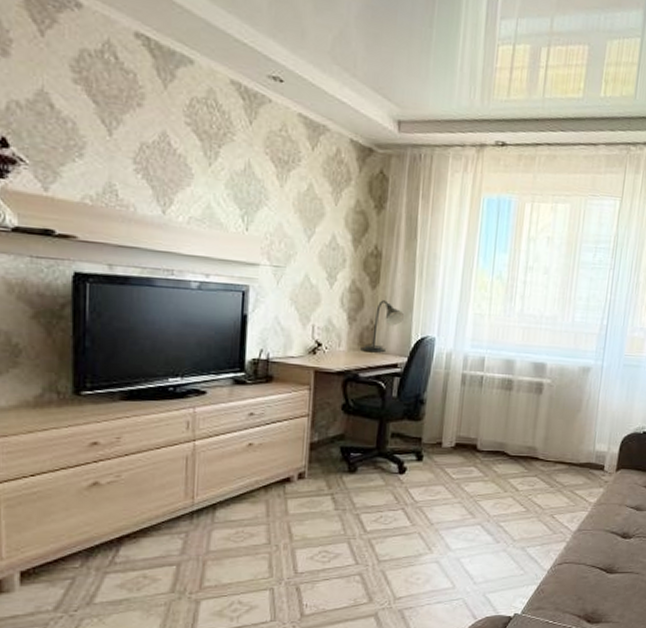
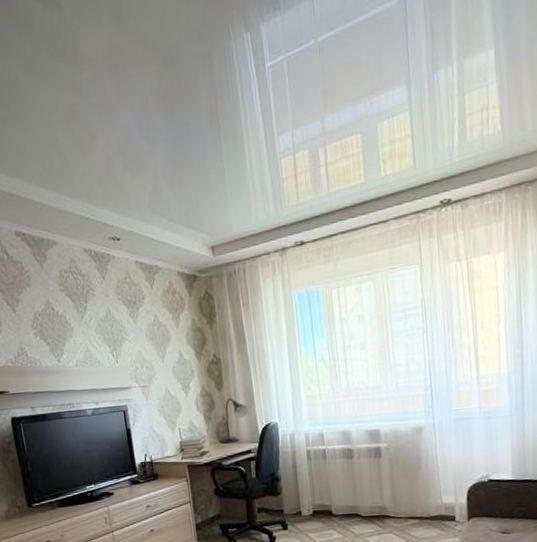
books: none [306,336,347,369] -> present [179,434,211,463]

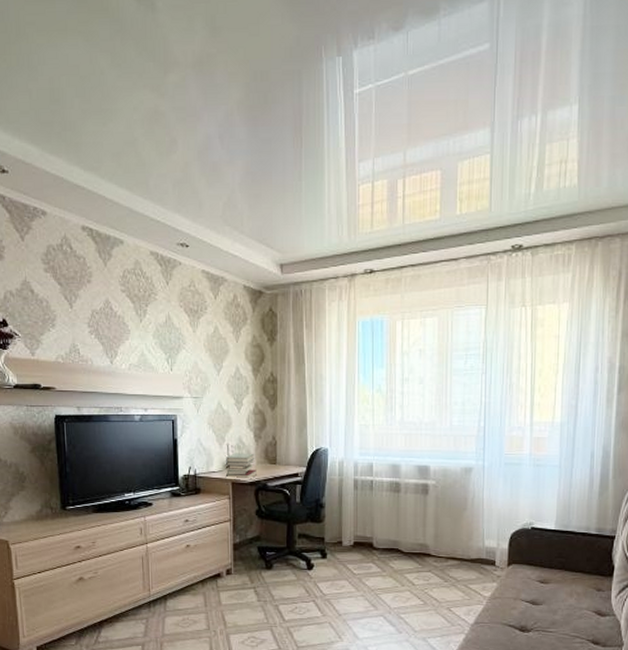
desk lamp: present [219,398,248,444] -> none [267,419,300,465]

